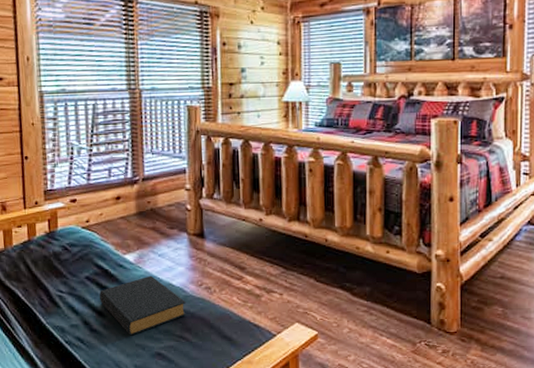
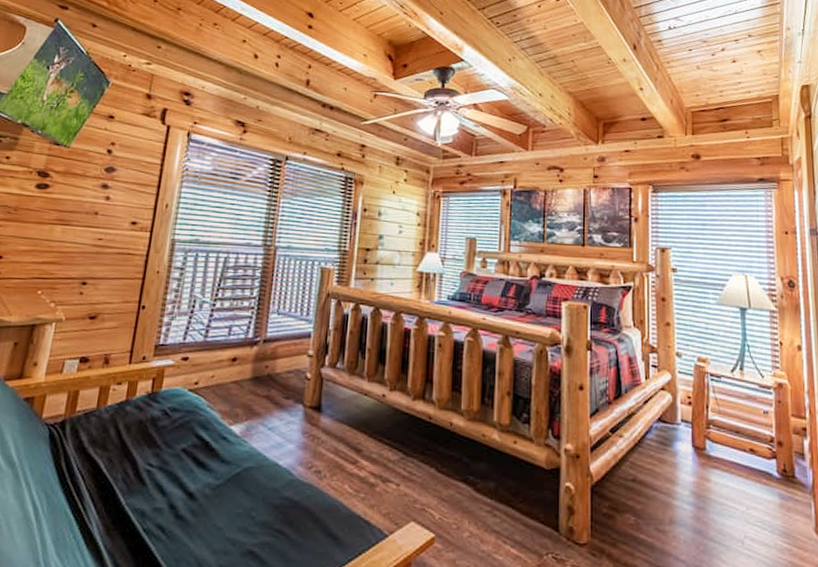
hardback book: present [99,275,187,336] -> none [193,452,292,527]

